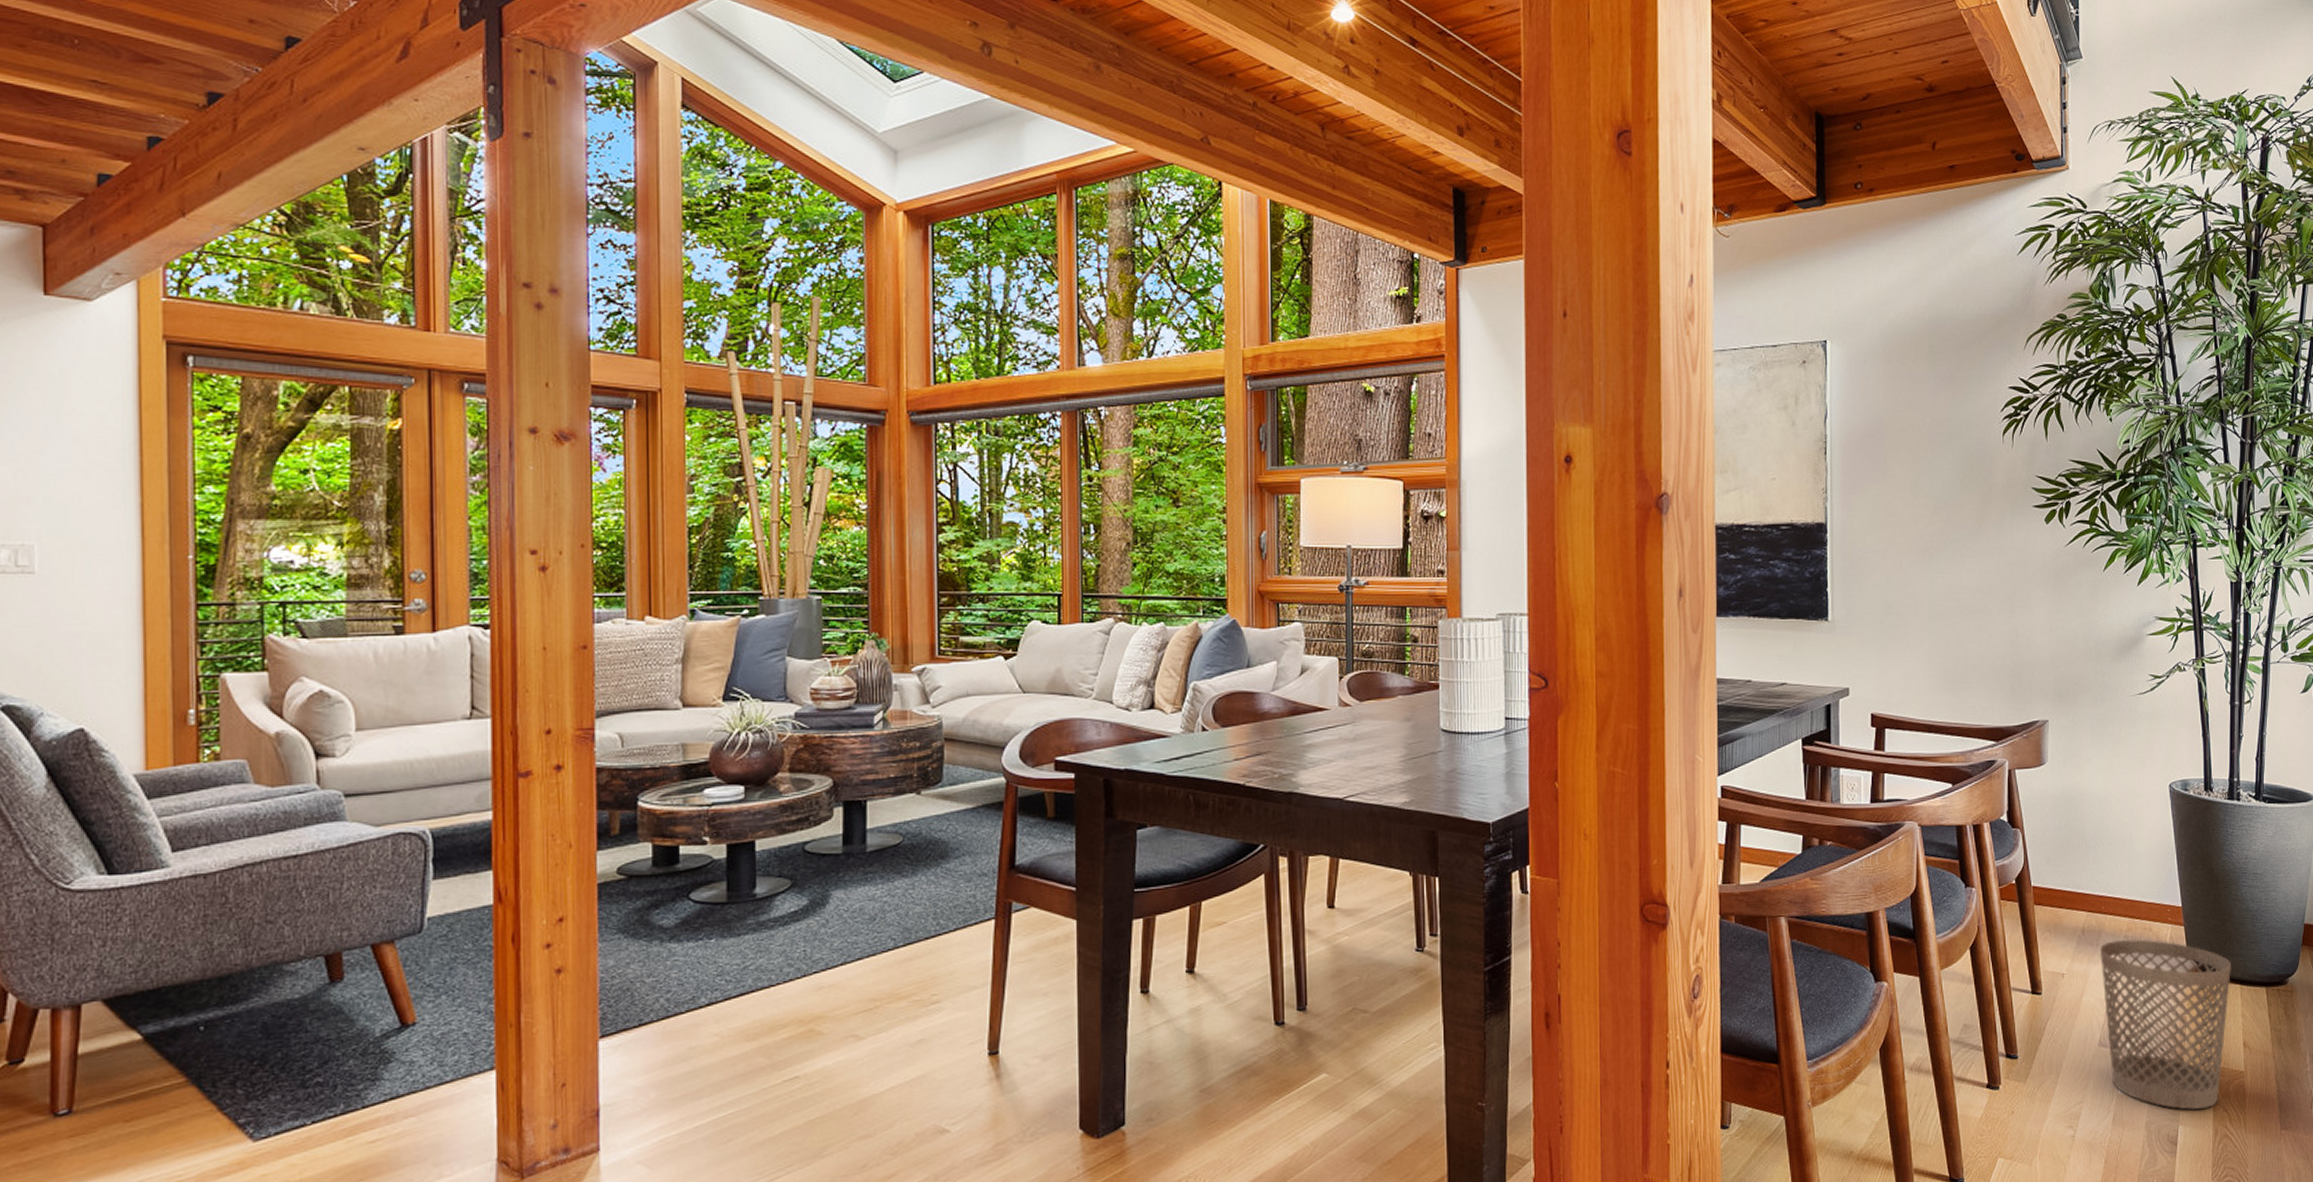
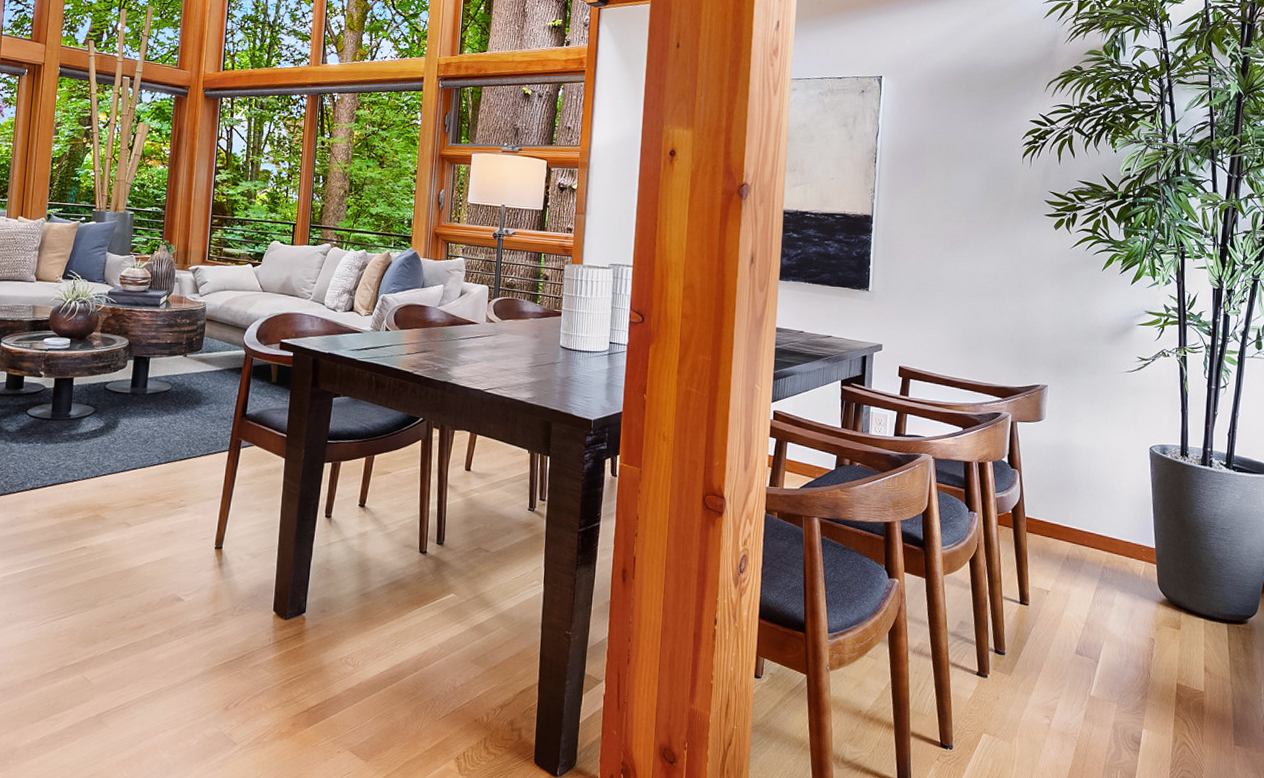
wastebasket: present [2100,939,2232,1110] -> none [1081,568,1198,718]

